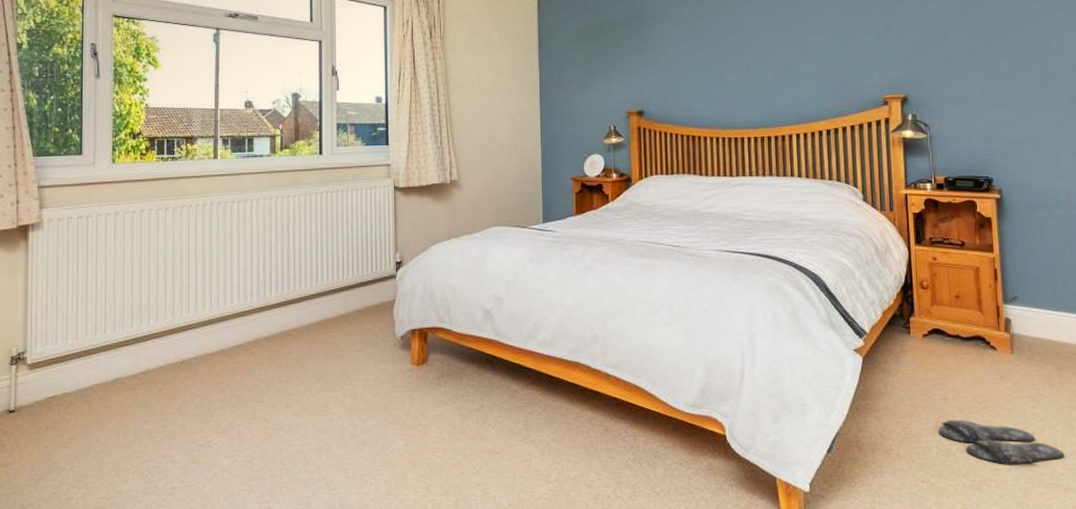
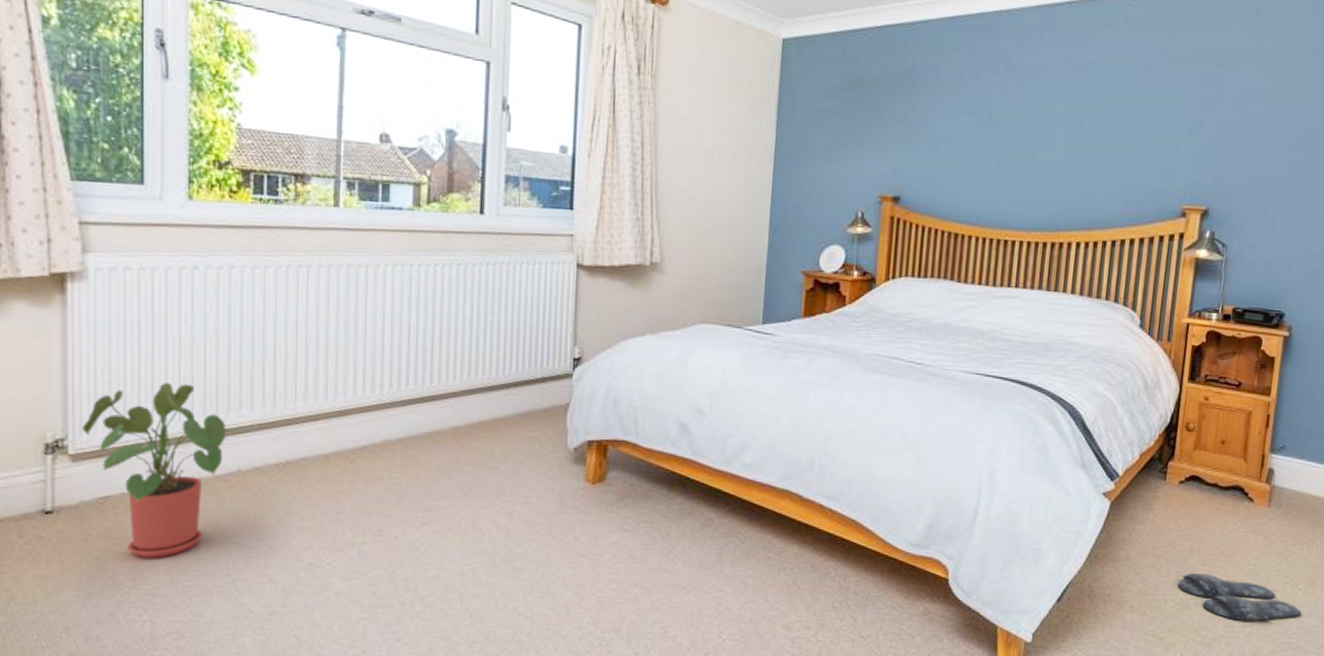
house plant: none [37,303,145,445] -> present [82,383,235,558]

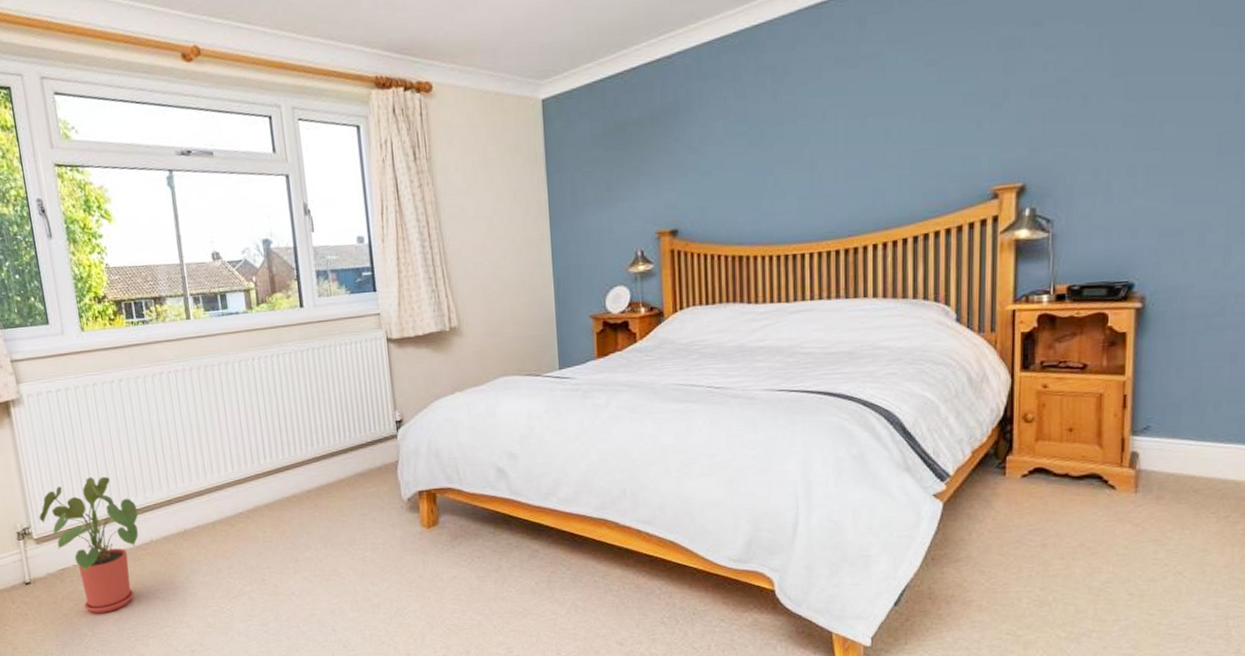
slippers: present [1177,573,1301,622] -> none [1032,568,1189,615]

